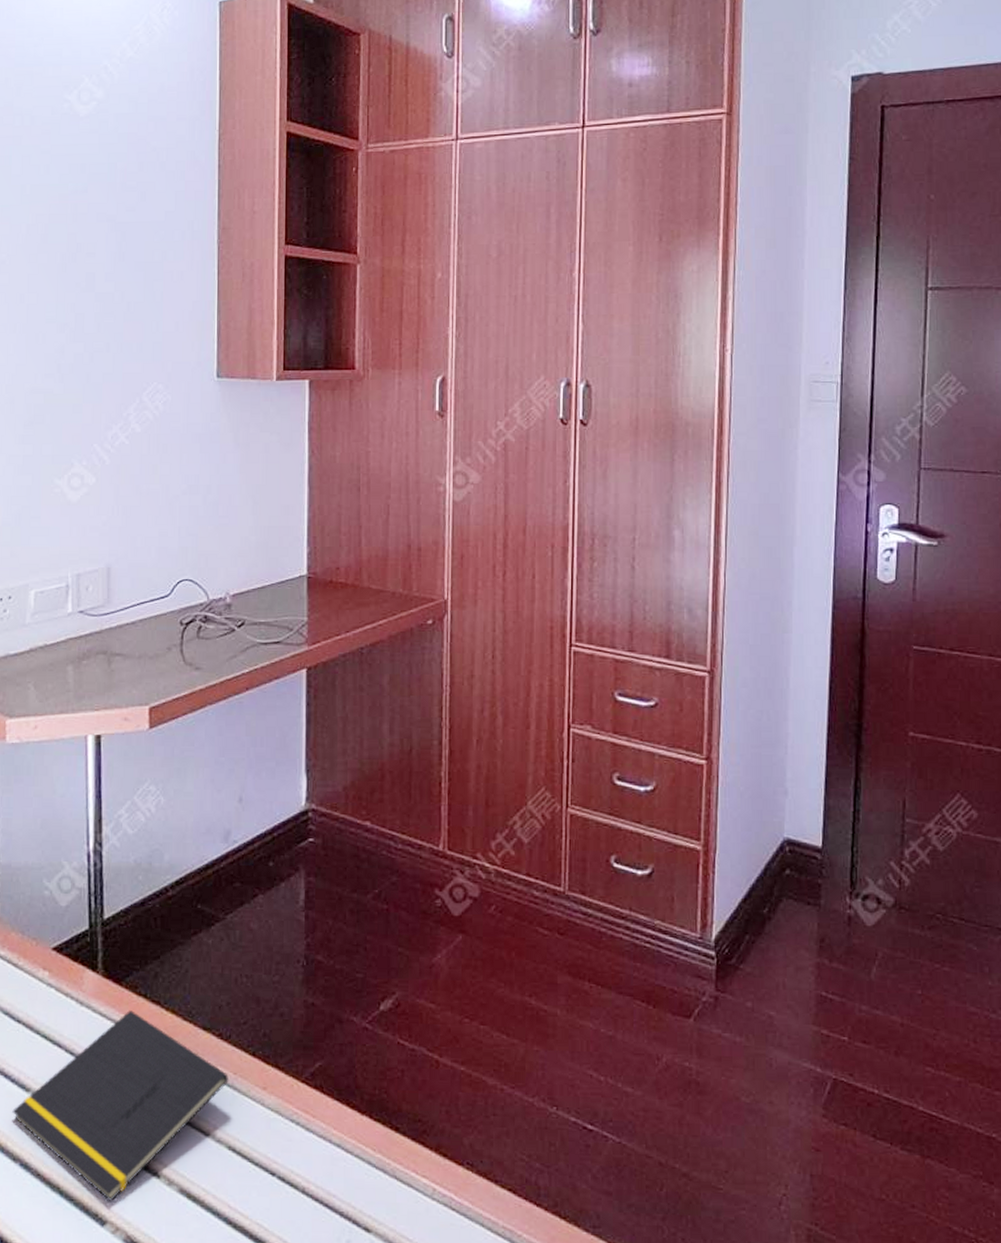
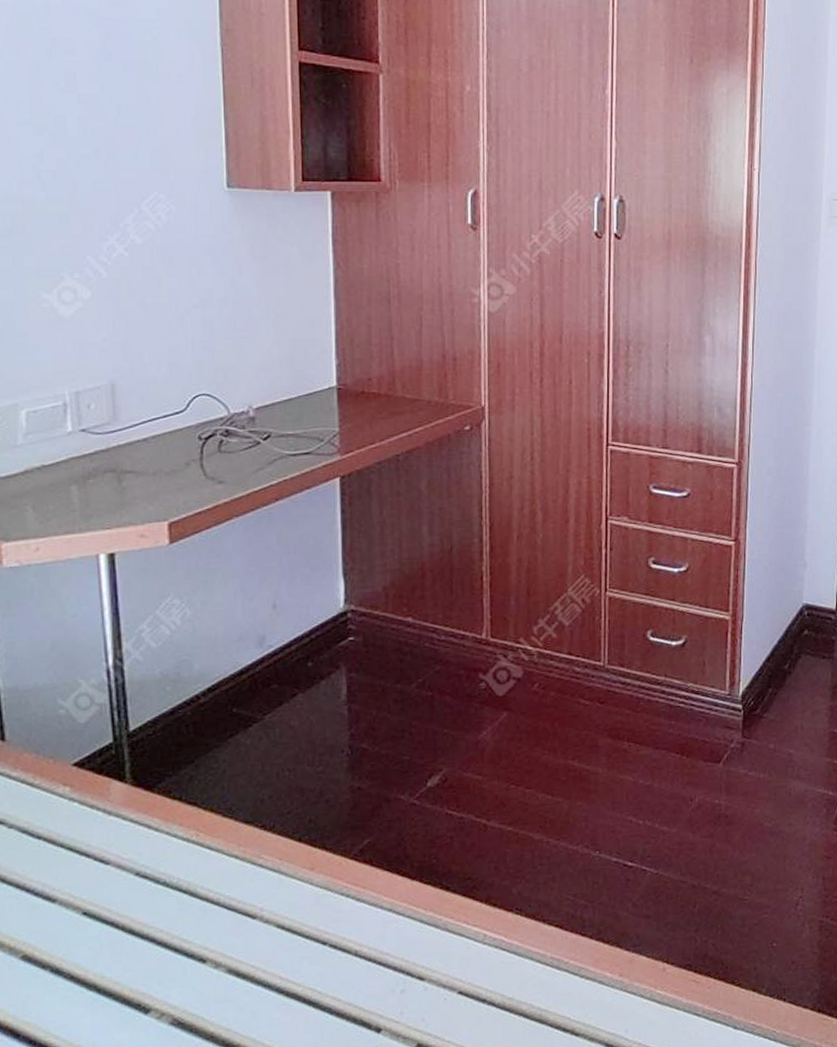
notepad: present [12,1010,229,1202] -> none [38,814,274,992]

